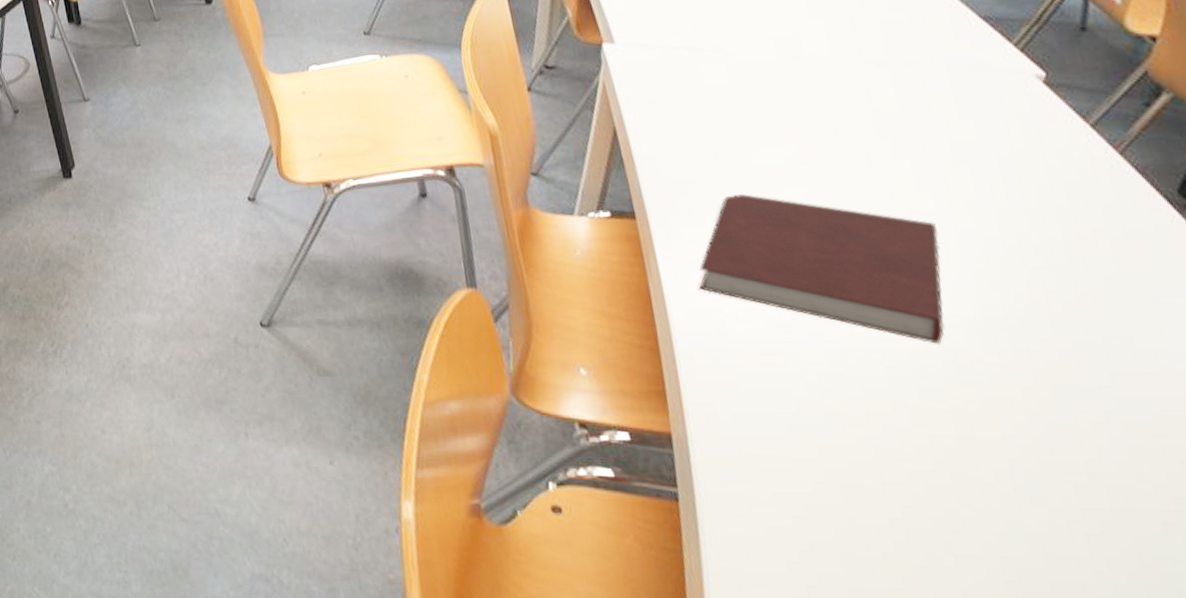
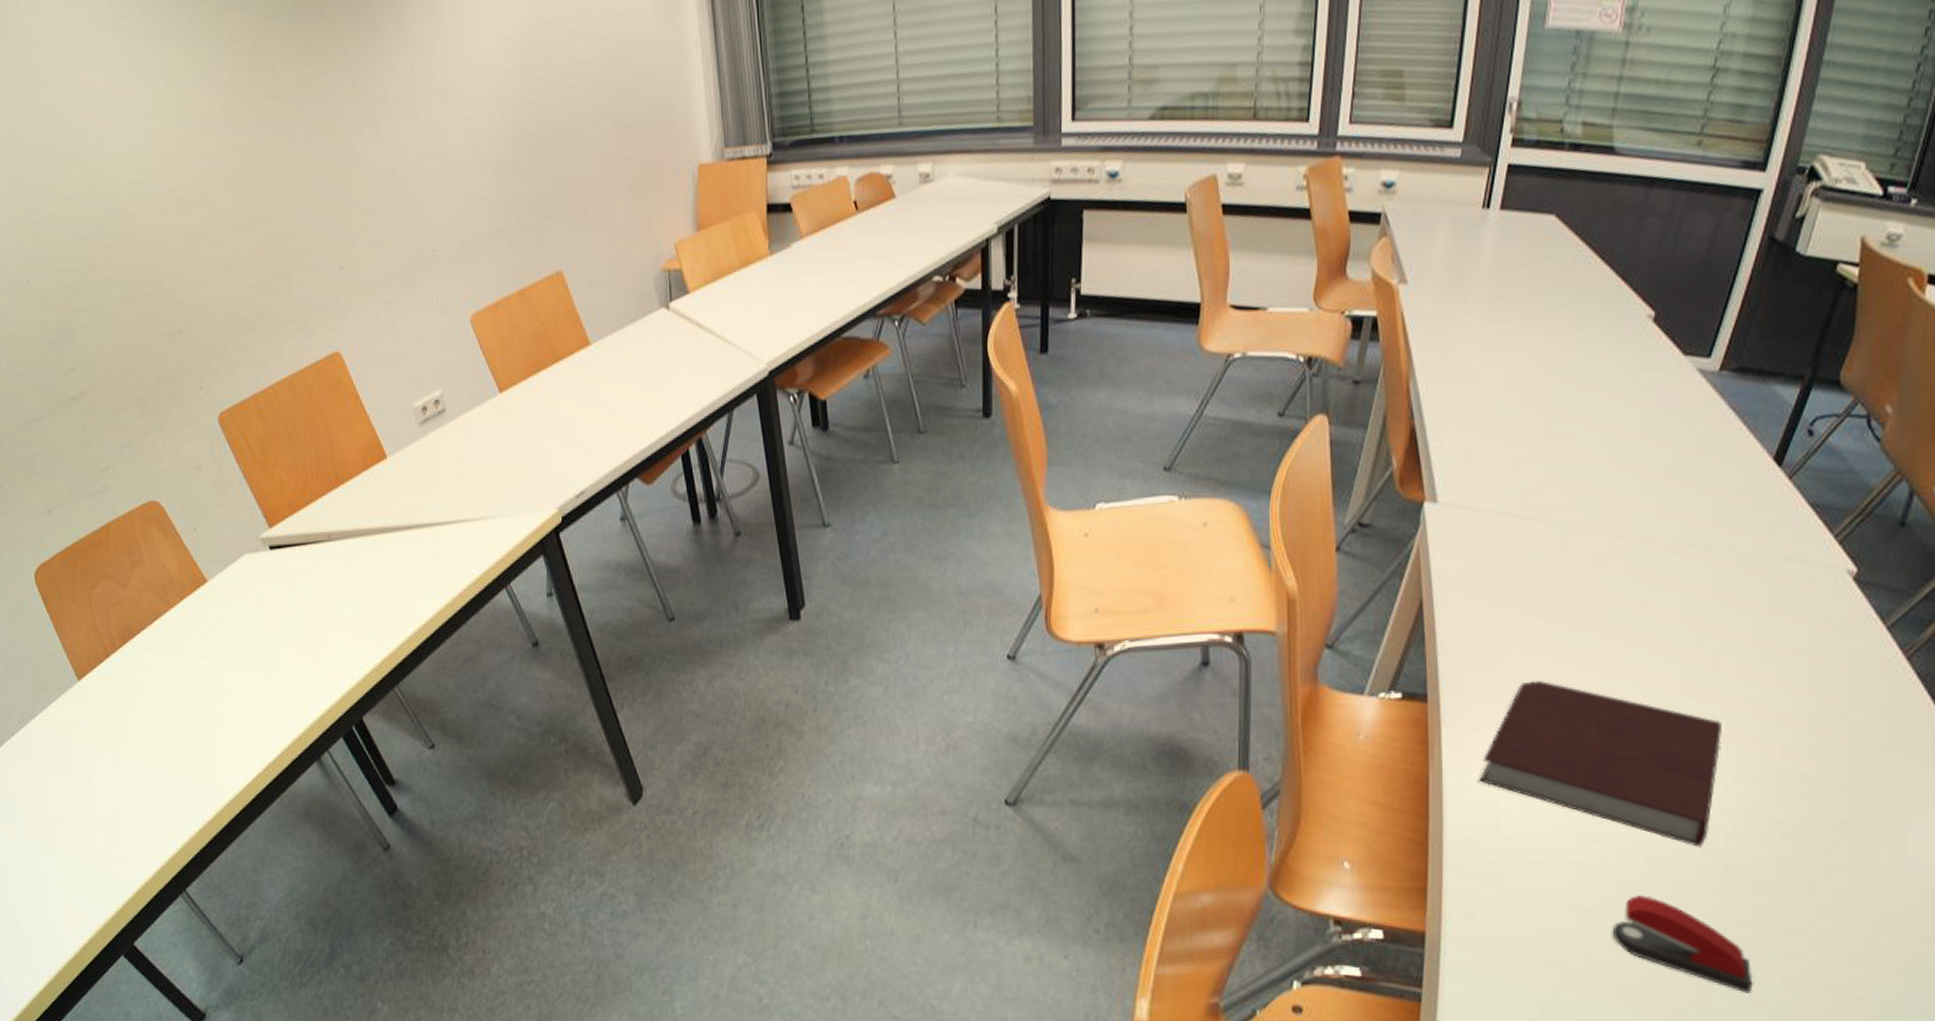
stapler: none [862,393,1027,489] -> present [1612,895,1753,994]

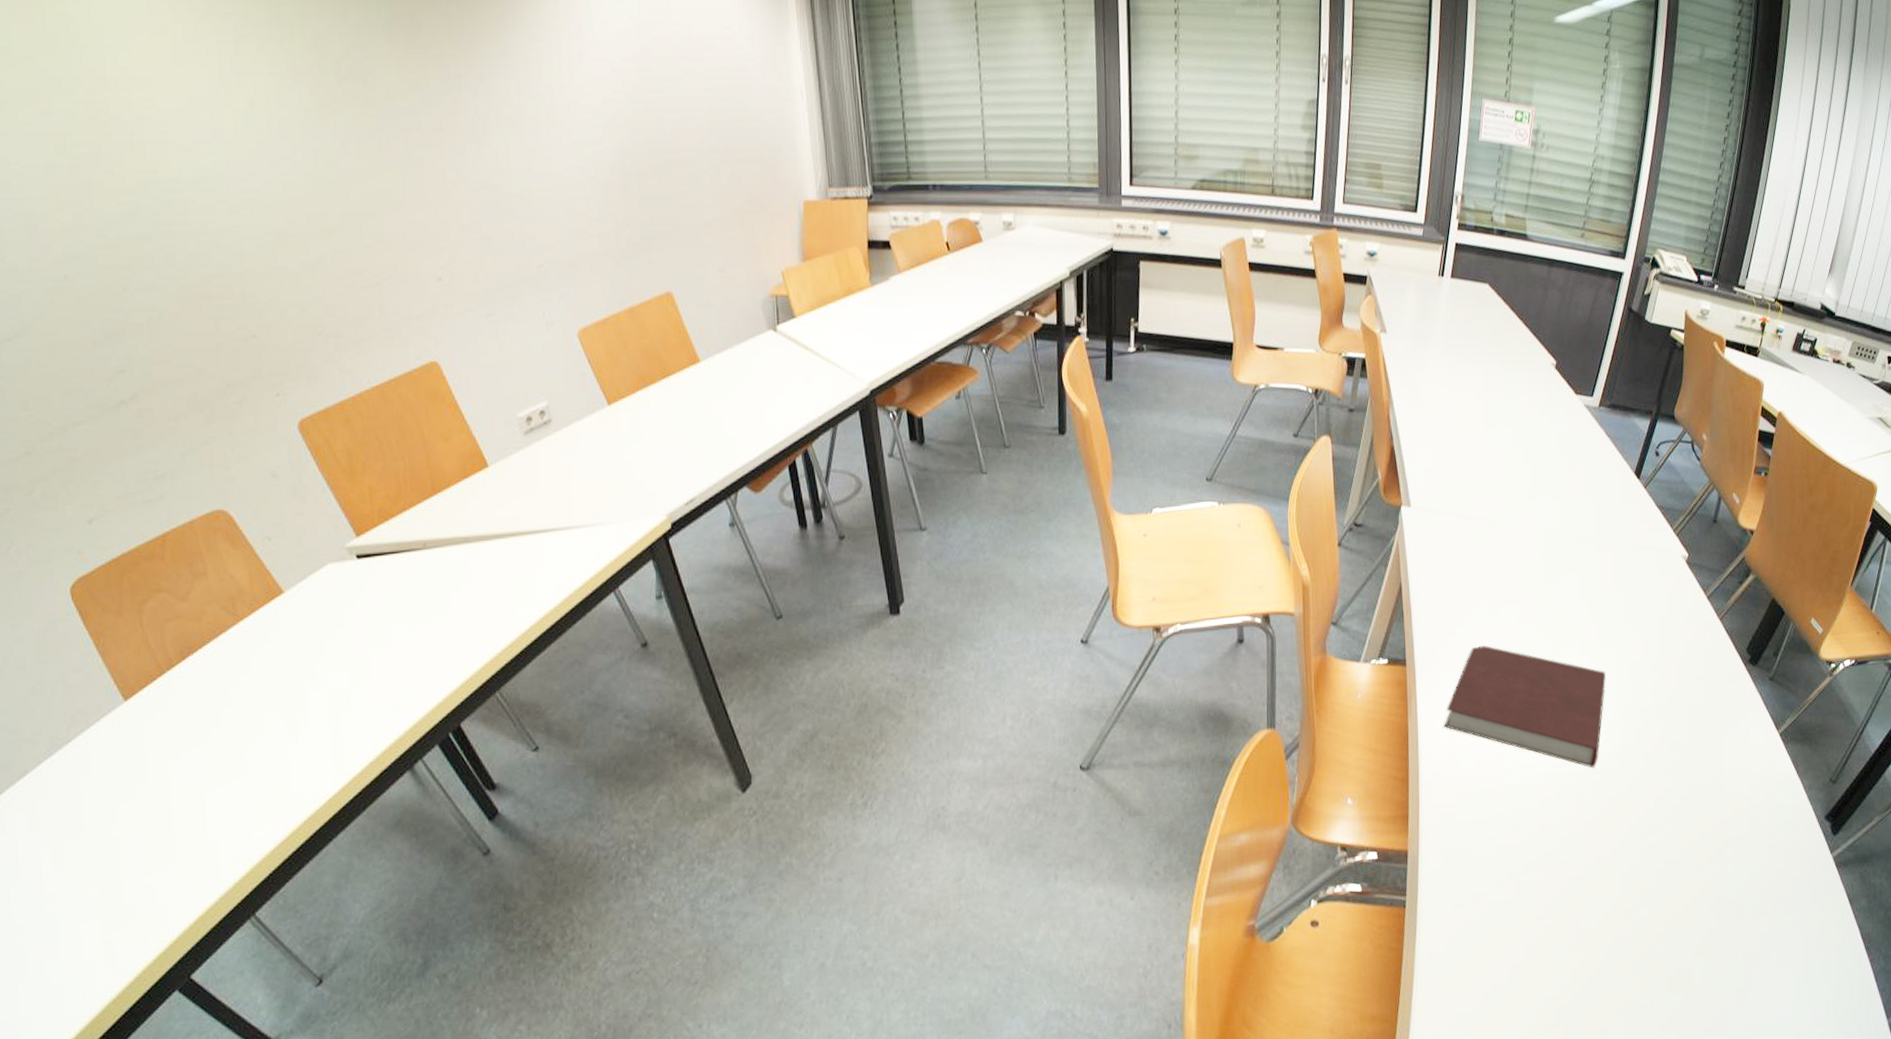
stapler: present [1612,895,1753,994] -> none [1537,808,1630,877]

